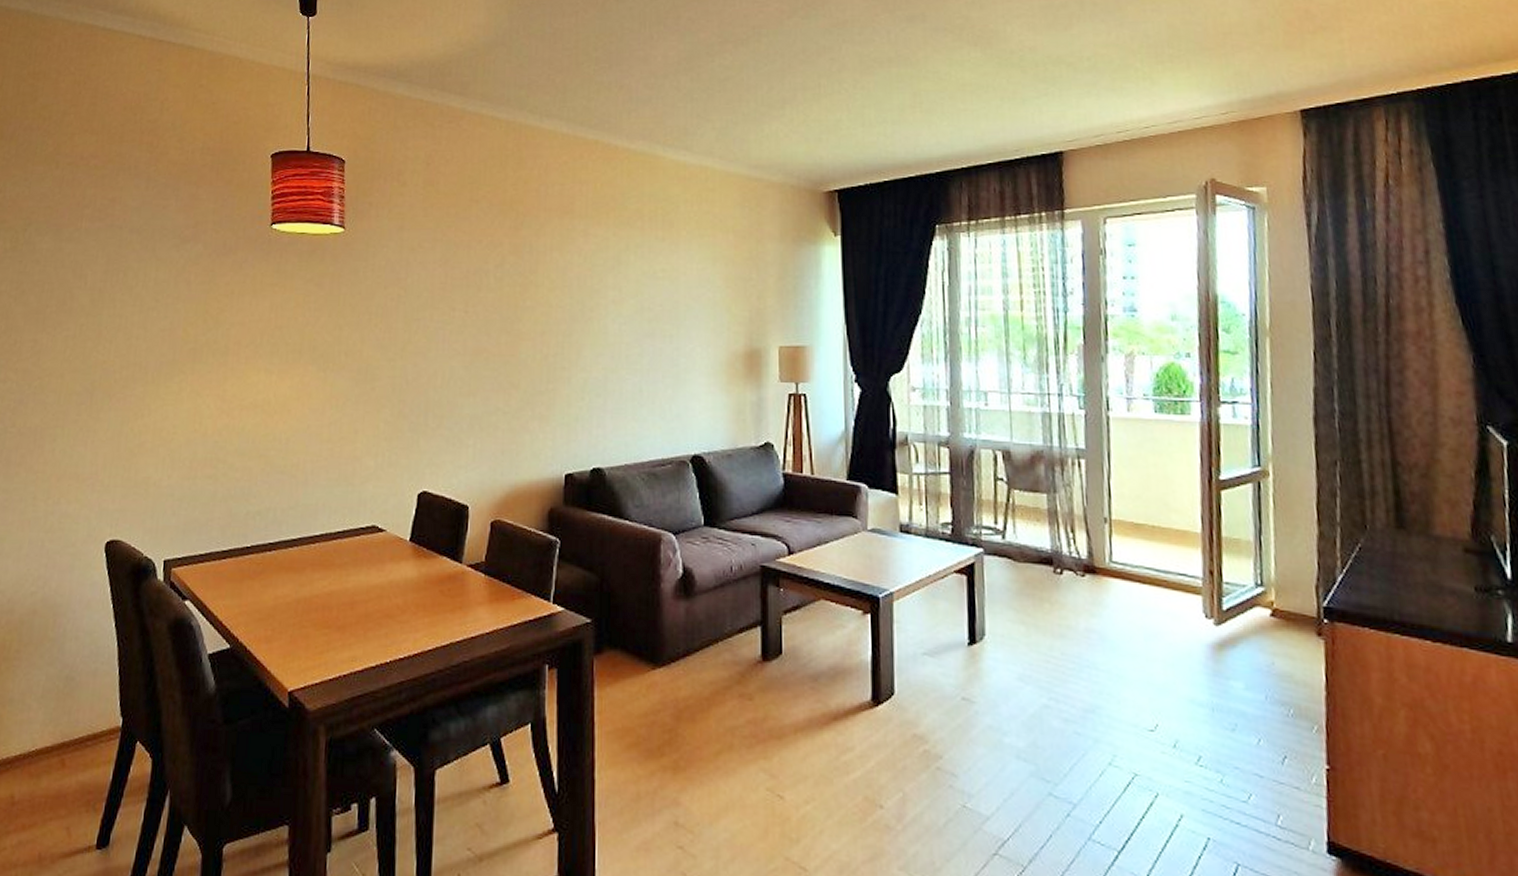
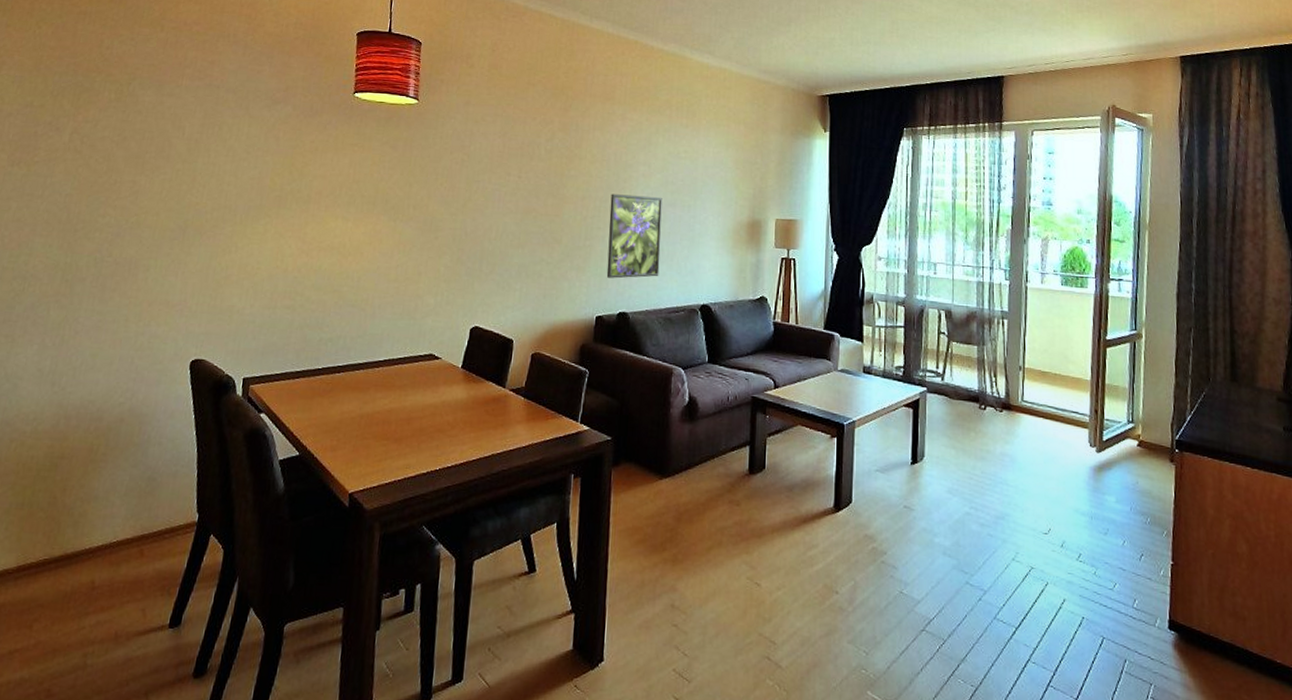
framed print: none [575,326,639,428] -> present [606,194,662,279]

